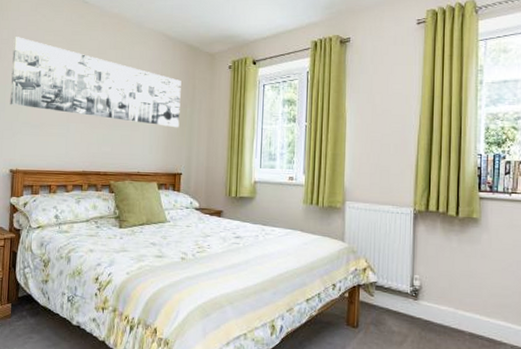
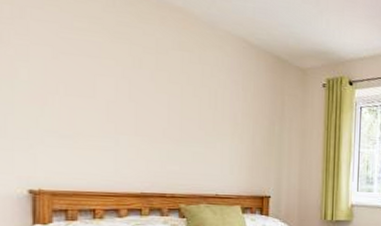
wall art: present [10,37,181,128] -> none [22,16,268,147]

